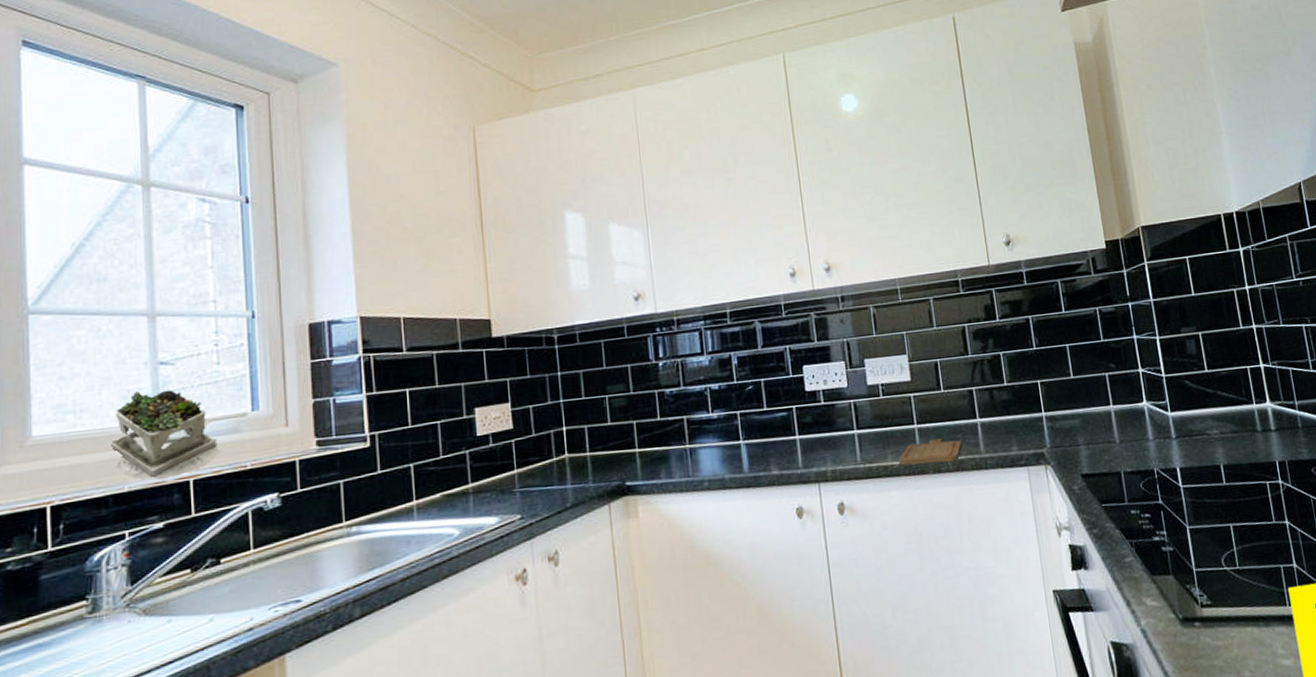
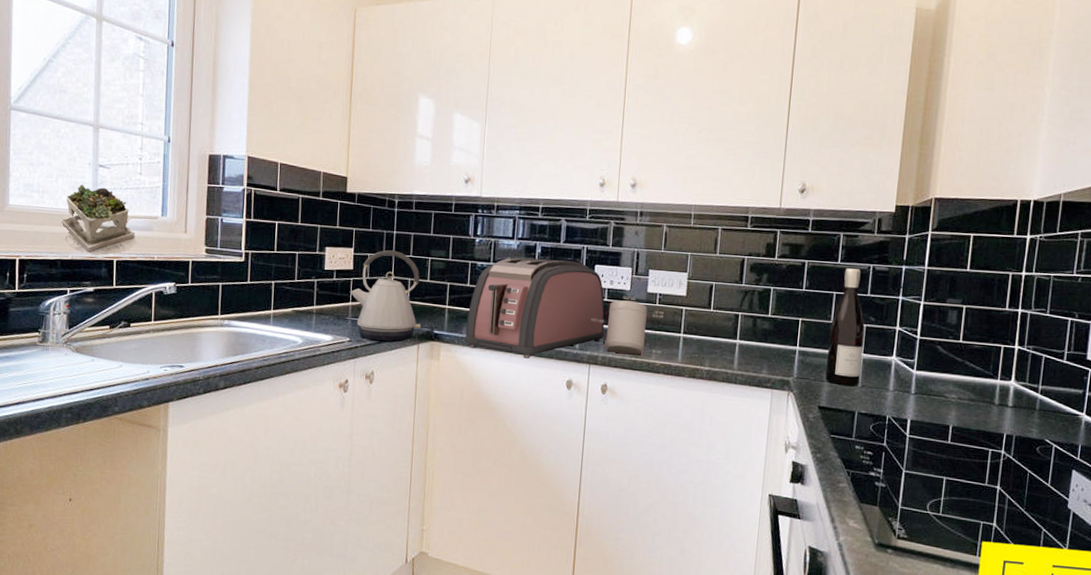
kettle: none [512,395,610,513] -> present [349,249,422,343]
toaster: none [664,366,829,494] -> present [465,257,605,359]
canister: none [810,394,897,467] -> present [591,296,664,358]
chopping board: present [898,438,962,466] -> none [660,348,719,371]
bottle: none [1071,314,1117,446] -> present [825,268,865,387]

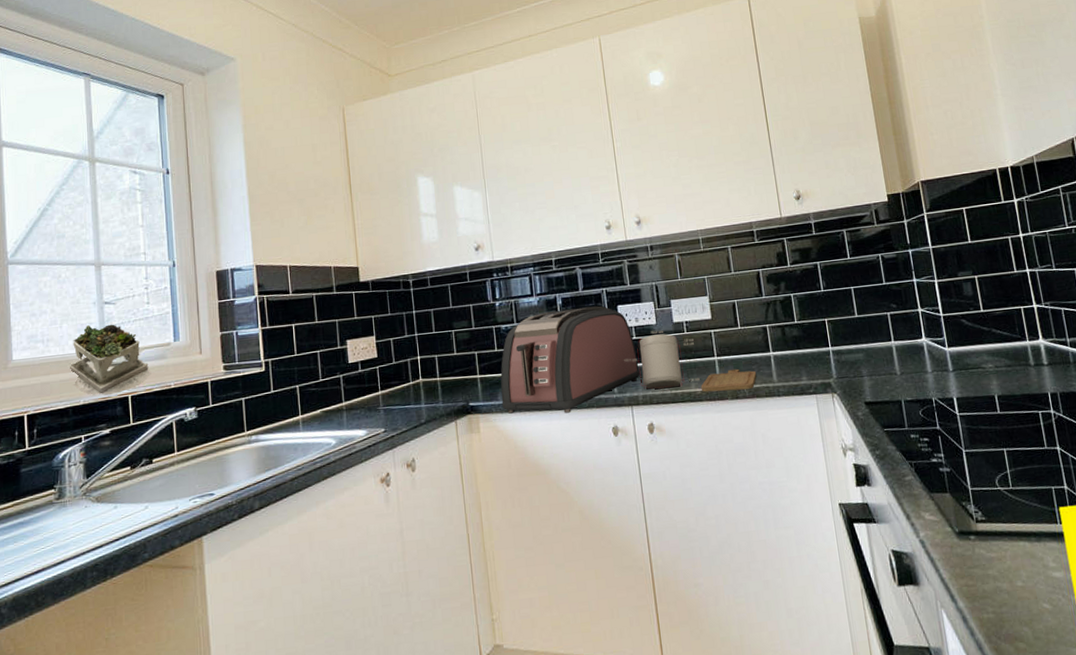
kettle: present [349,249,422,343] -> none [377,329,456,428]
chopping board: none [660,348,719,371] -> present [700,368,757,393]
bottle: present [825,268,865,387] -> none [855,260,898,377]

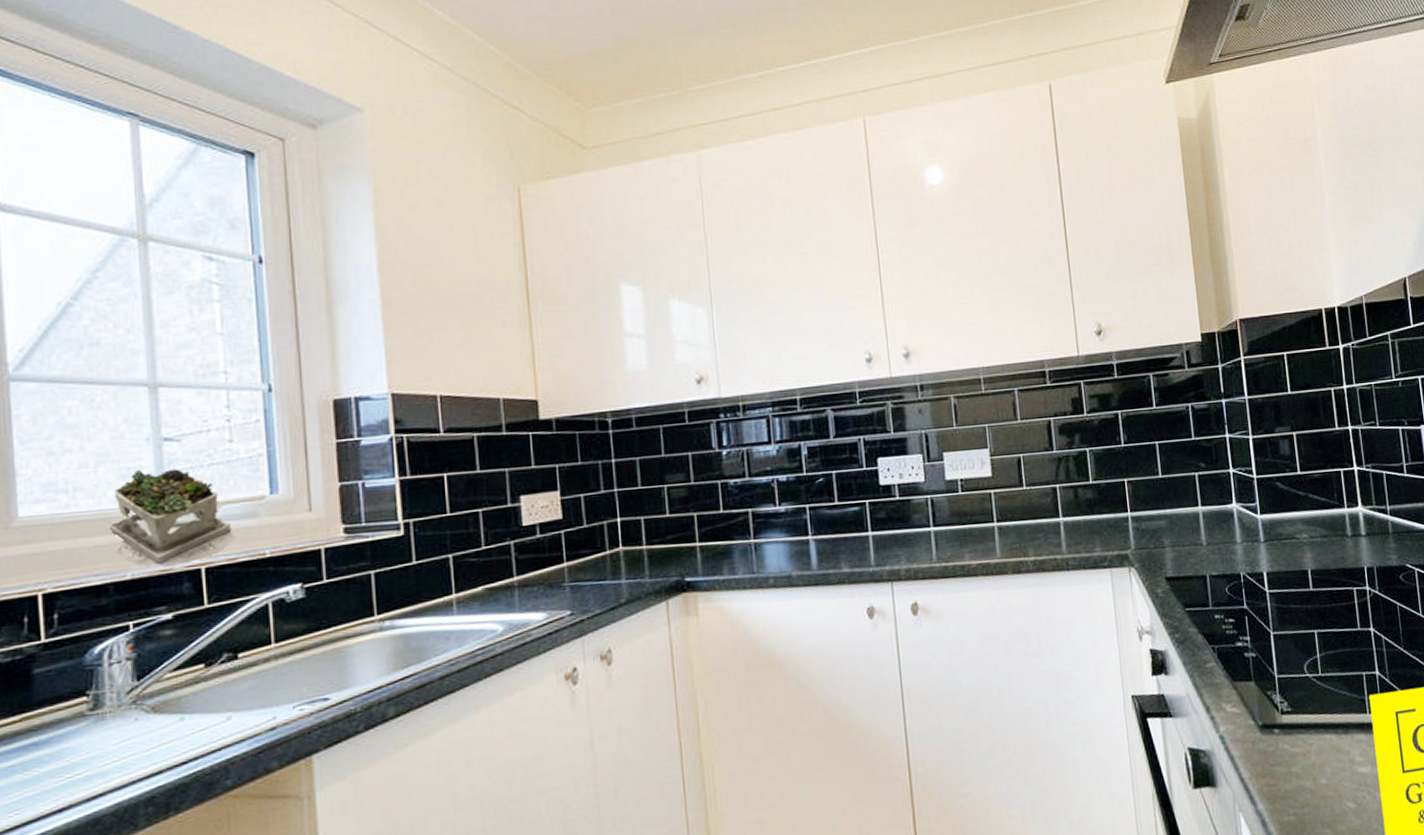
toaster: present [500,305,640,414] -> none [726,457,903,592]
canister: present [624,330,700,393] -> none [884,489,975,566]
chopping board: present [700,368,757,393] -> none [976,537,1043,566]

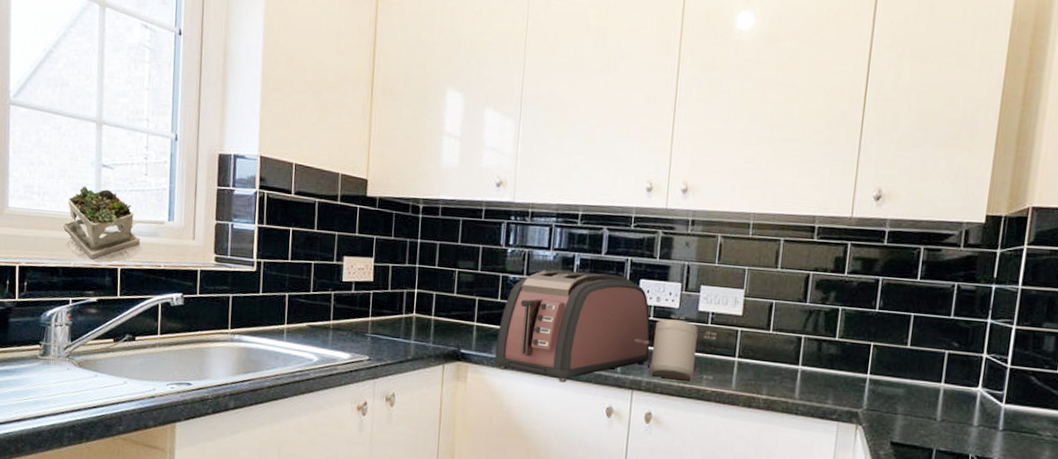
toaster: none [726,457,903,592] -> present [494,269,651,383]
canister: none [884,489,975,566] -> present [635,314,716,384]

